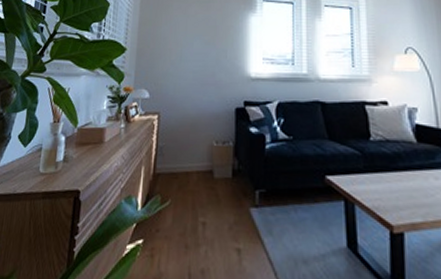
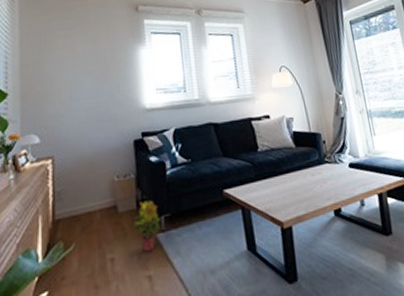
potted plant: none [227,170,255,225] -> present [133,199,161,252]

